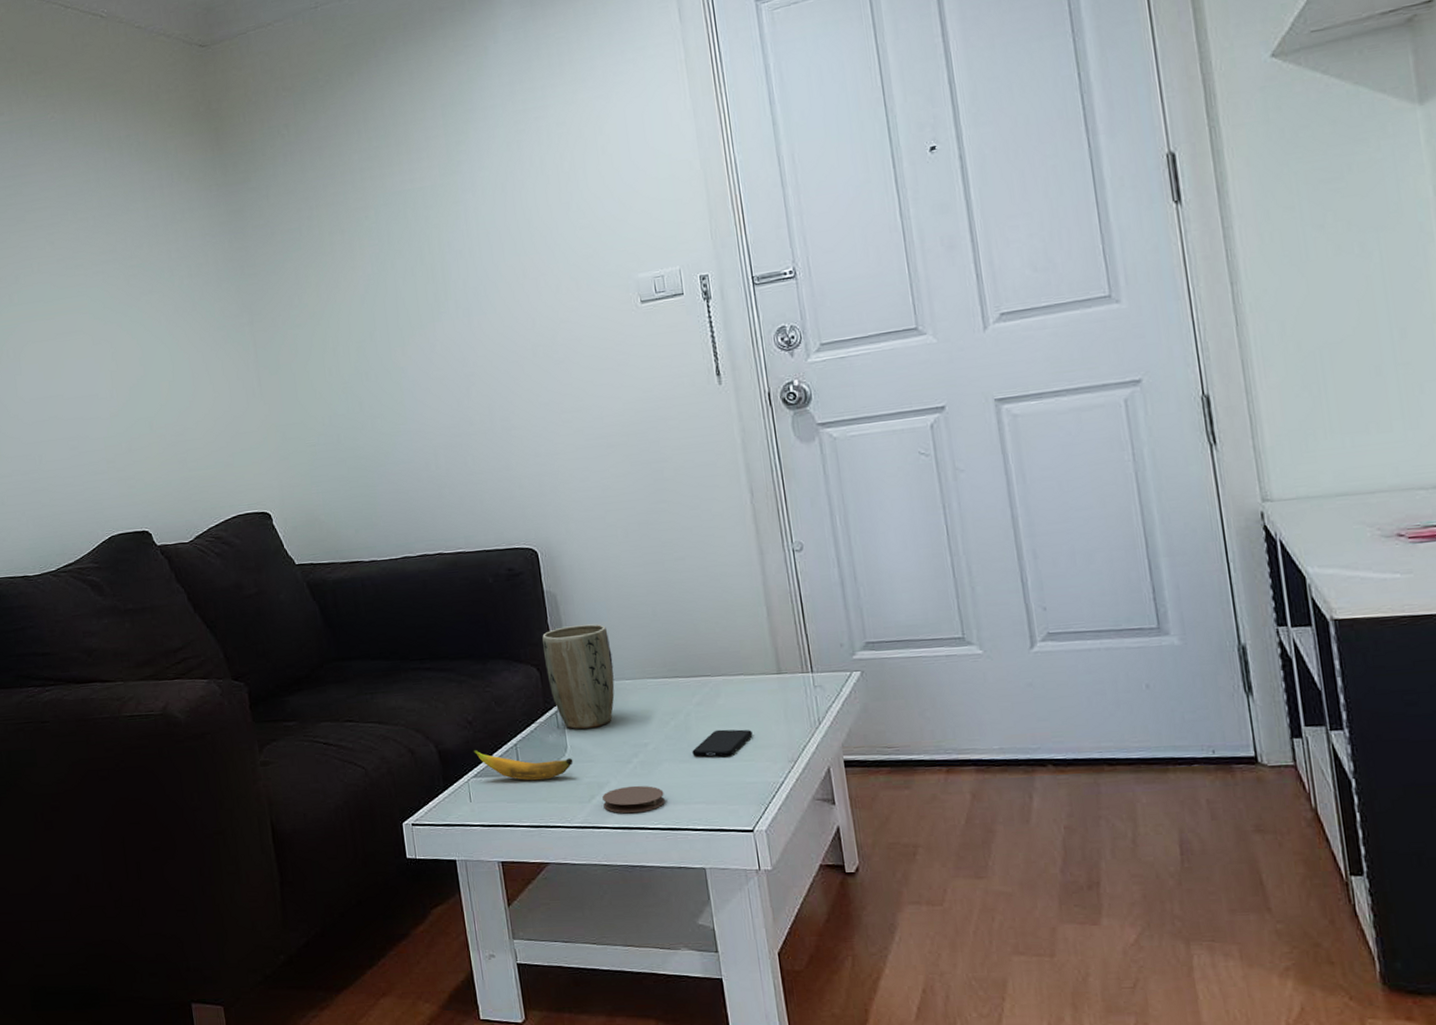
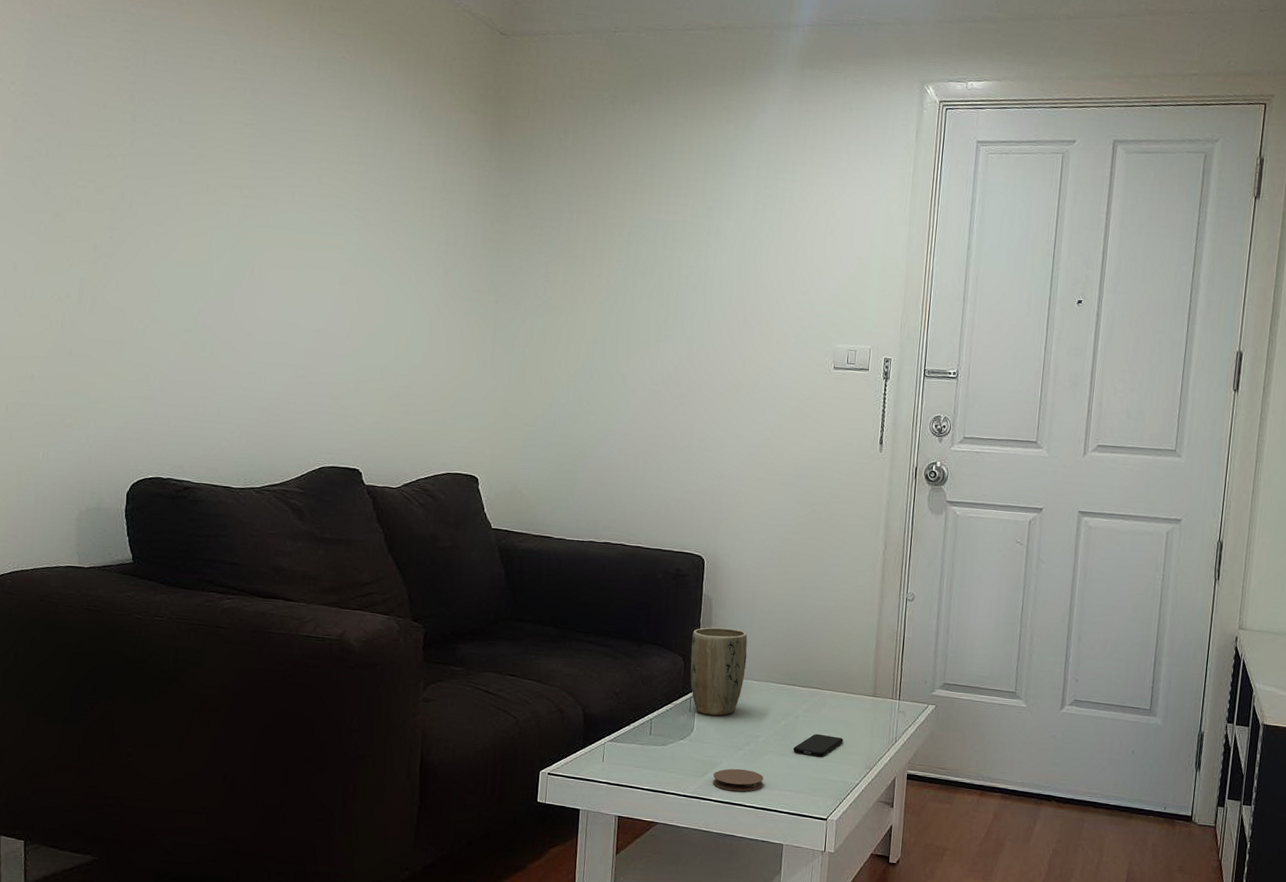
banana: present [473,750,573,781] -> none [614,718,696,753]

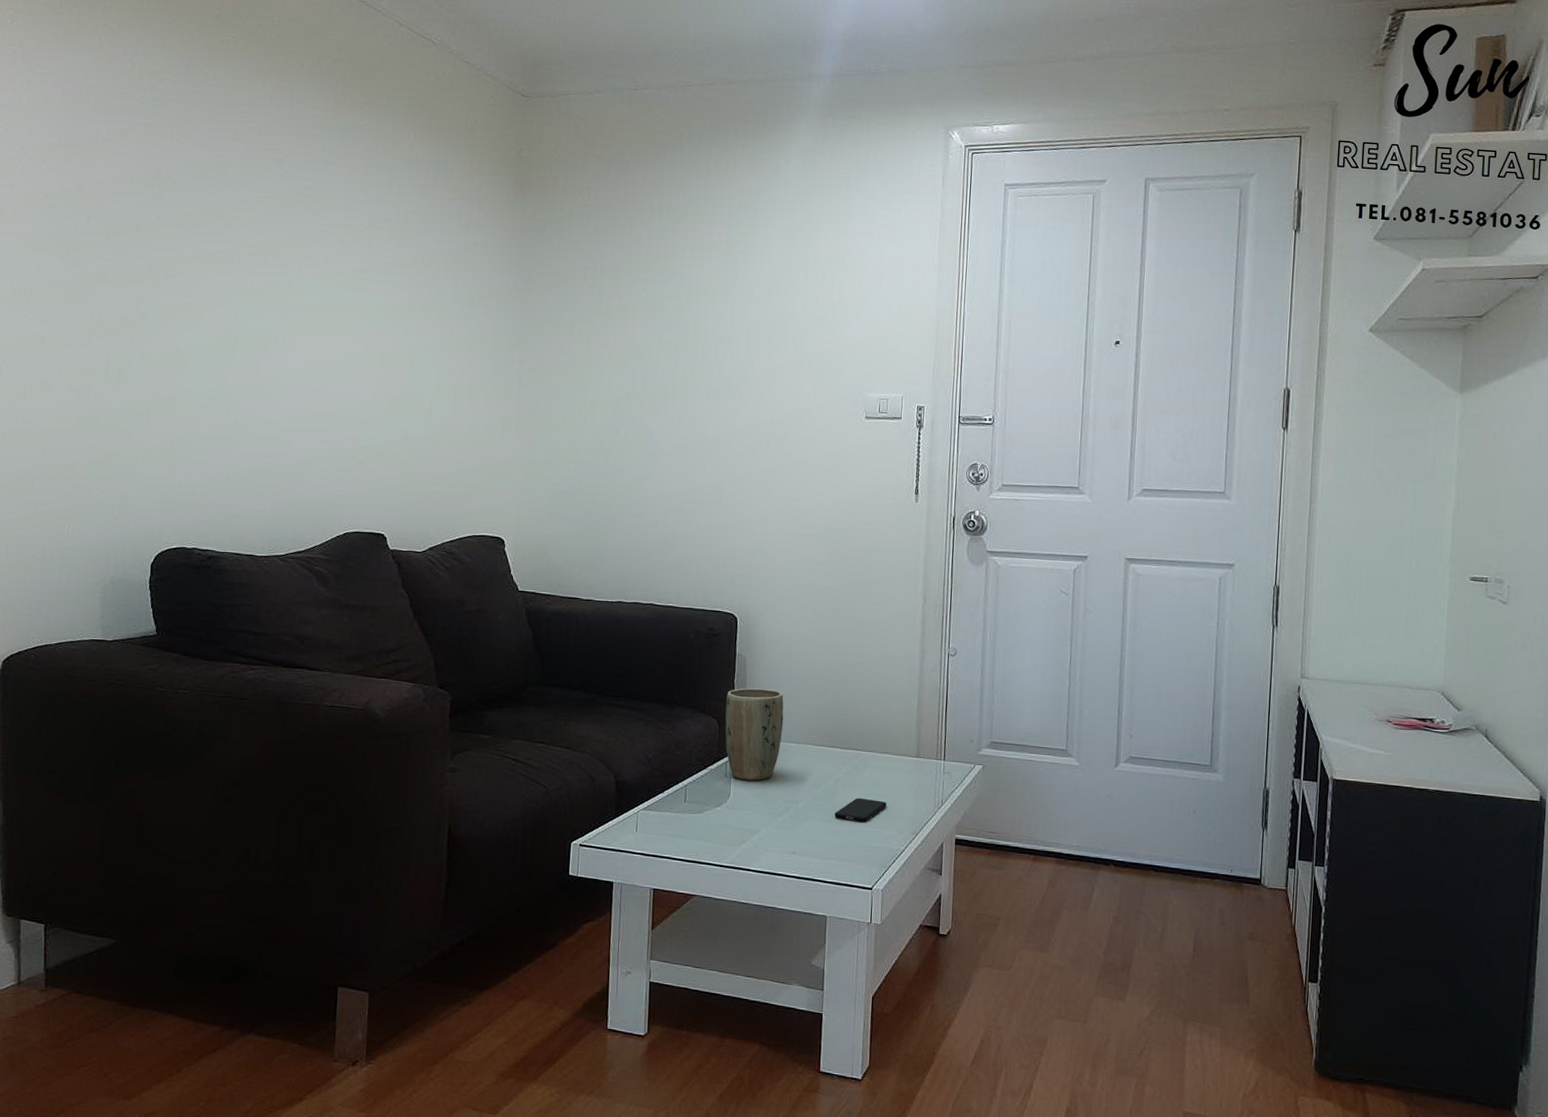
coaster: present [713,768,764,792] -> none [751,836,805,861]

